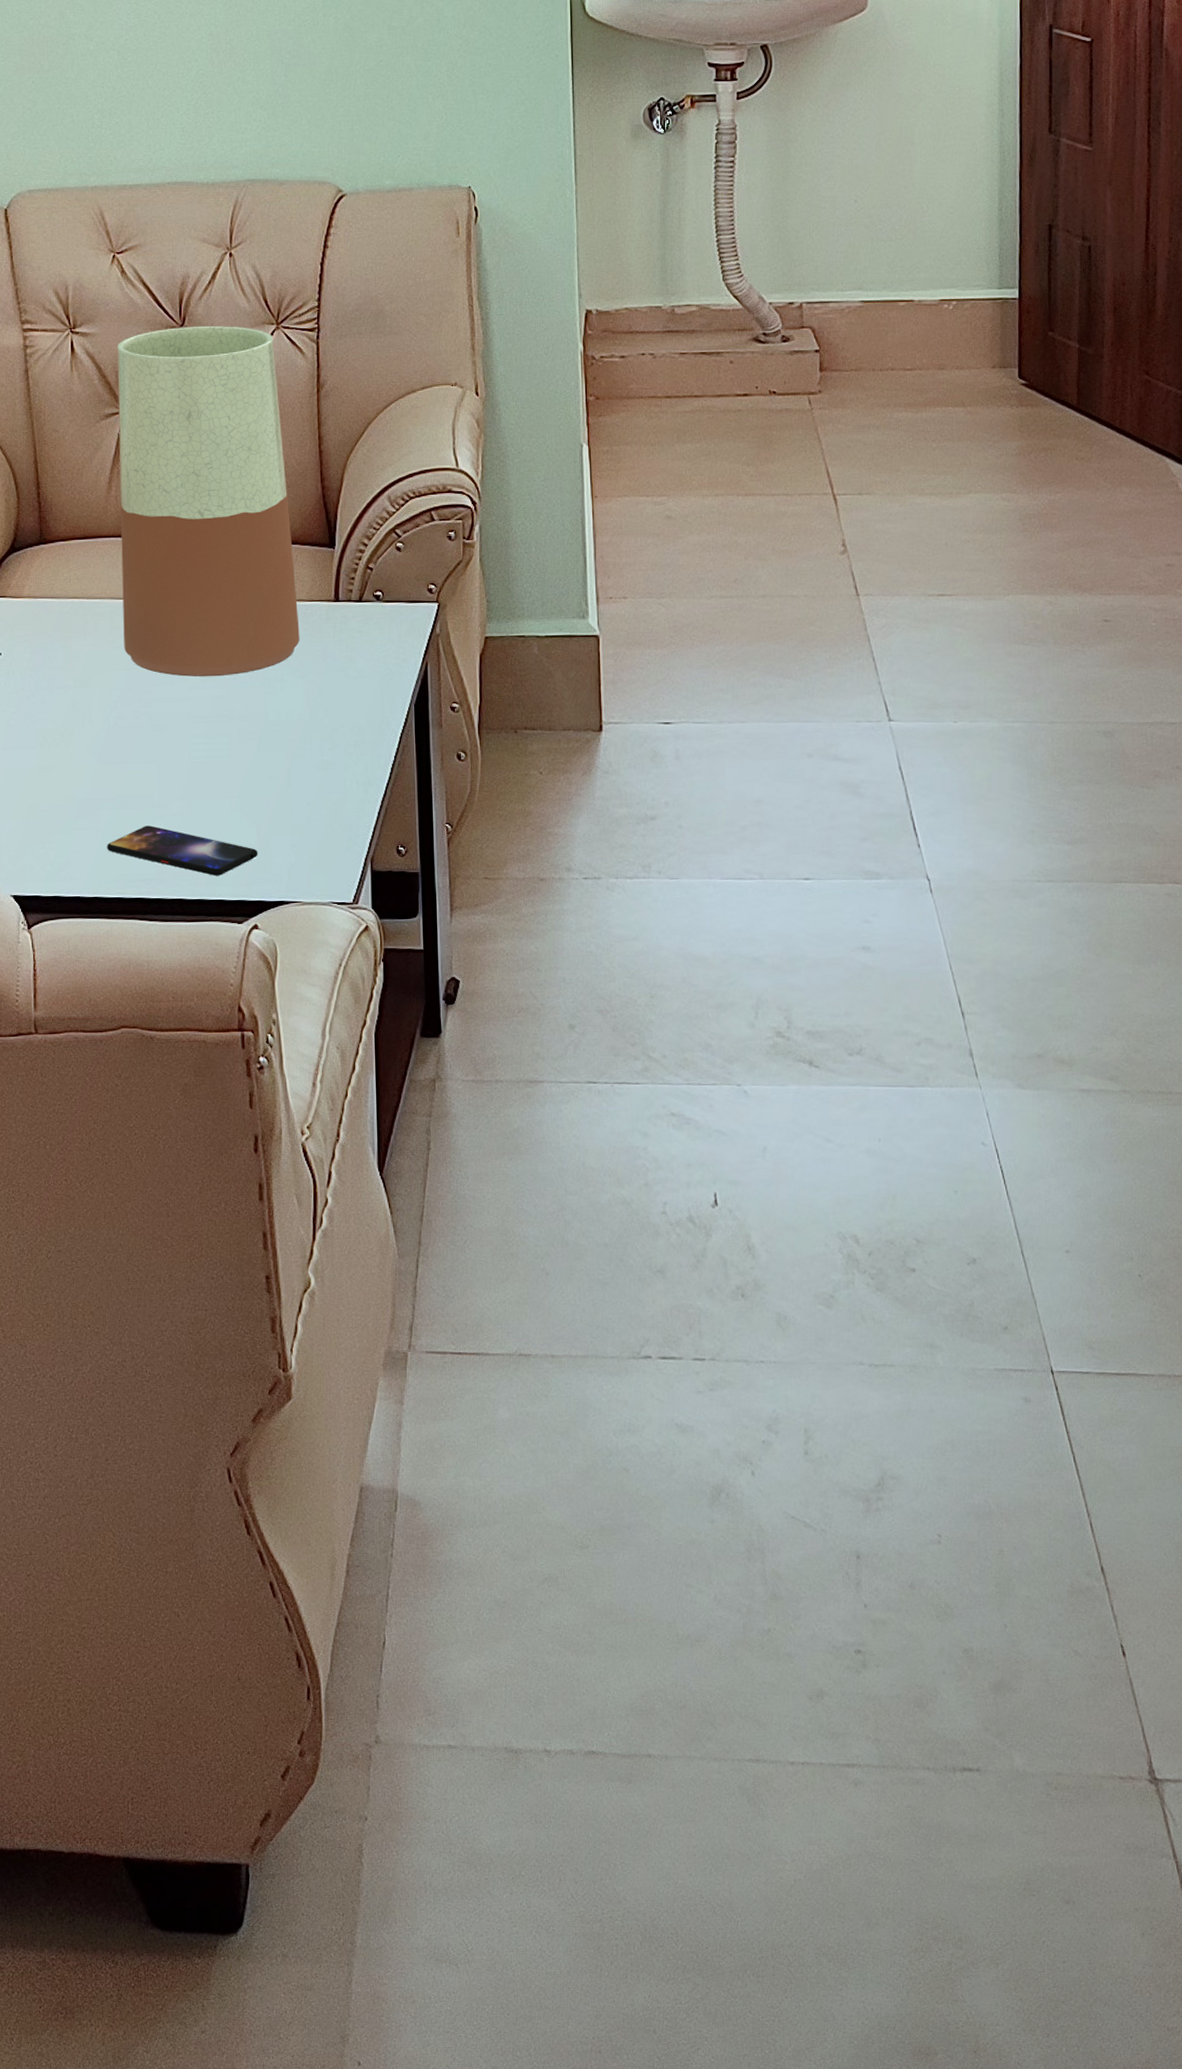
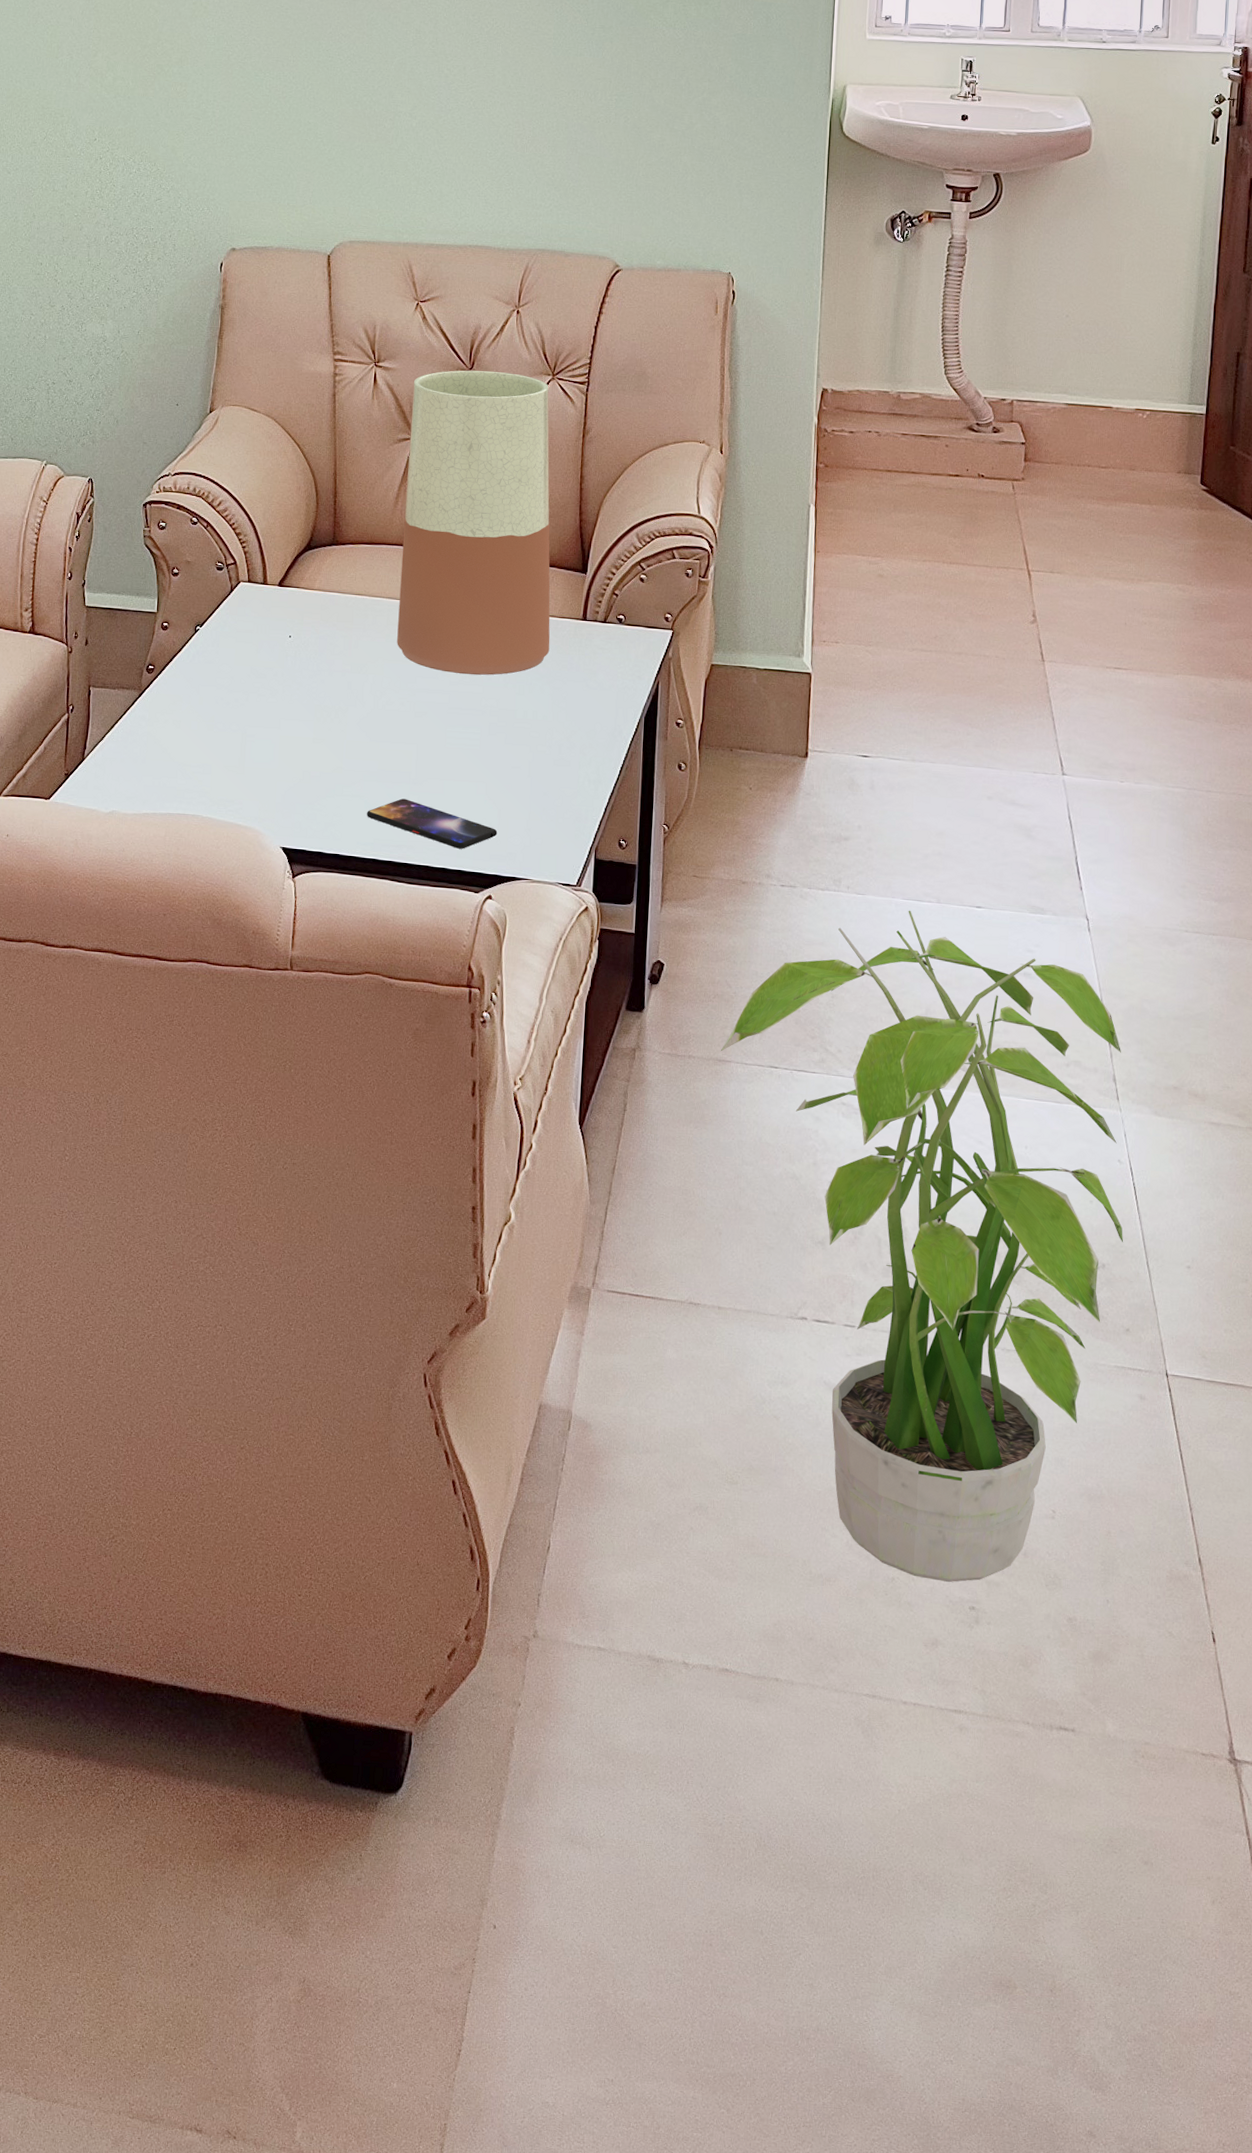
potted plant: none [531,890,994,1627] -> present [721,910,1123,1582]

